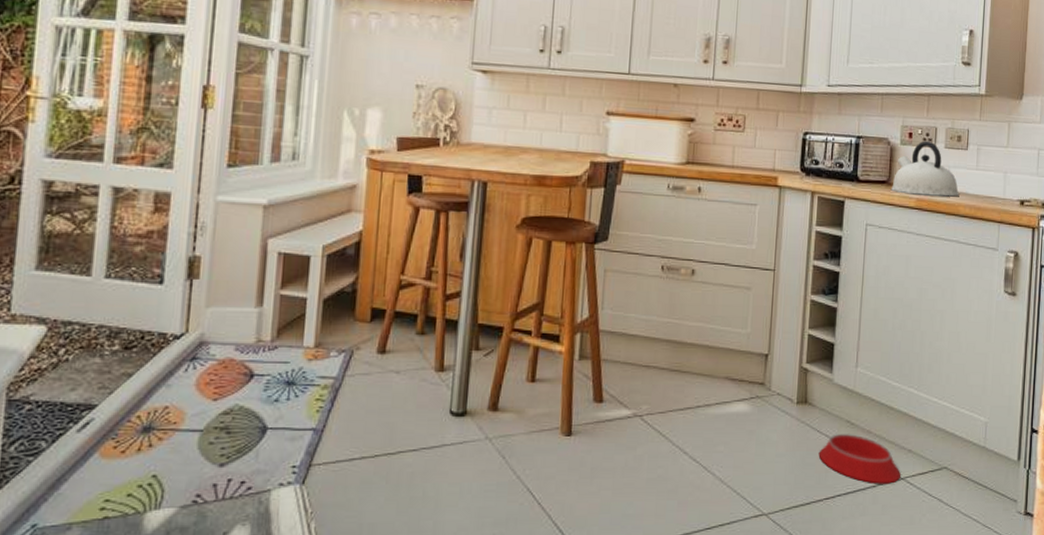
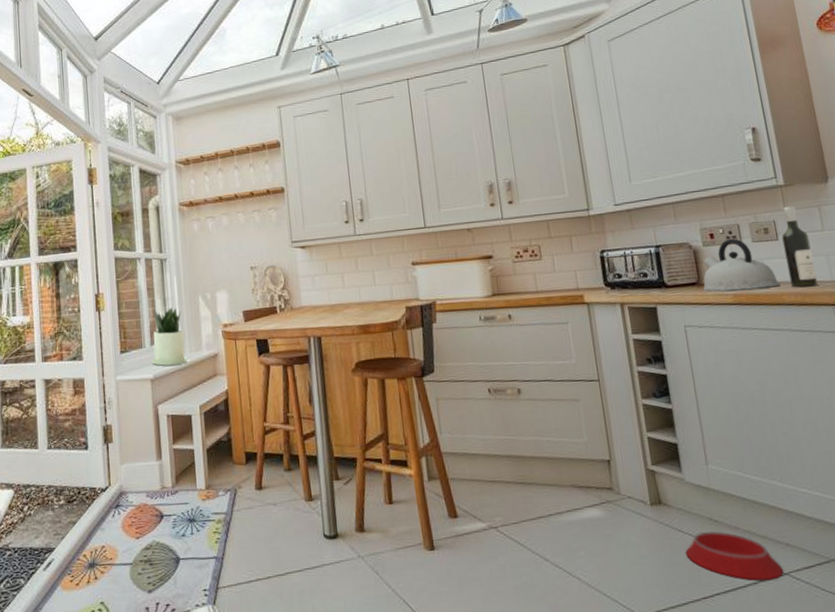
planter: none [267,117,318,192] -> present [151,307,188,366]
bottle: none [968,117,994,202] -> present [781,206,818,288]

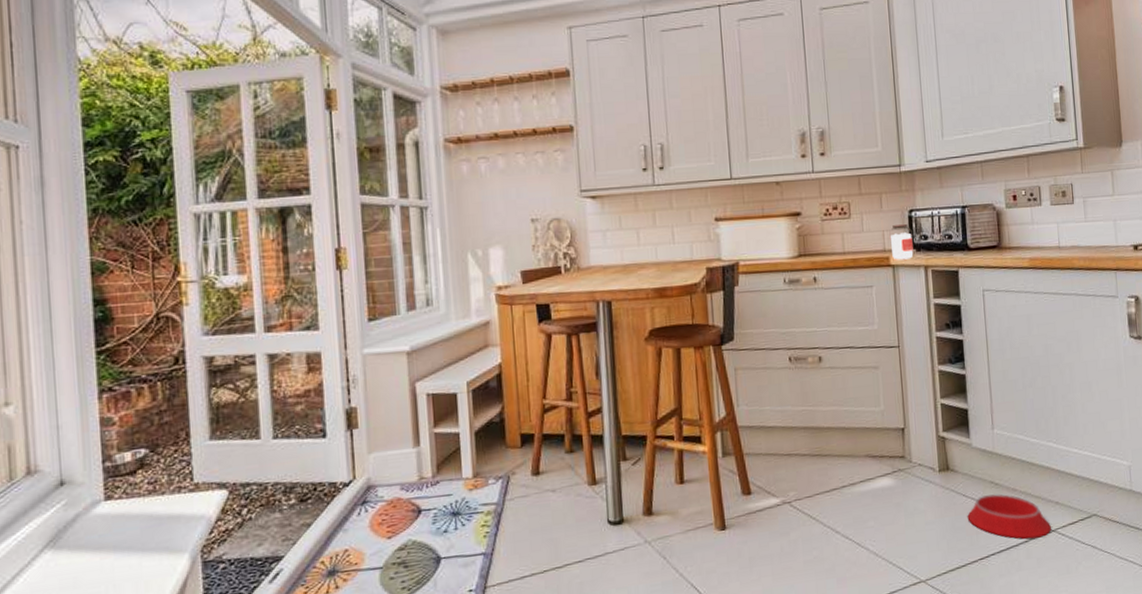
planter: present [151,307,188,366] -> none [407,266,453,336]
jar: none [582,264,608,298] -> present [889,224,914,260]
kettle: present [702,238,780,292] -> none [1002,200,1072,256]
bottle: present [781,206,818,288] -> none [1077,169,1104,252]

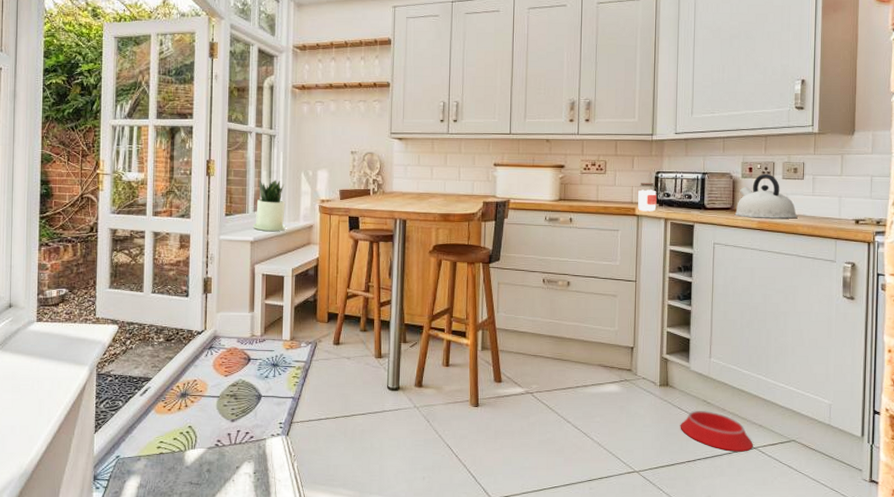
planter: none [407,266,453,336] -> present [252,179,286,231]
kettle: none [1002,200,1072,256] -> present [734,173,798,219]

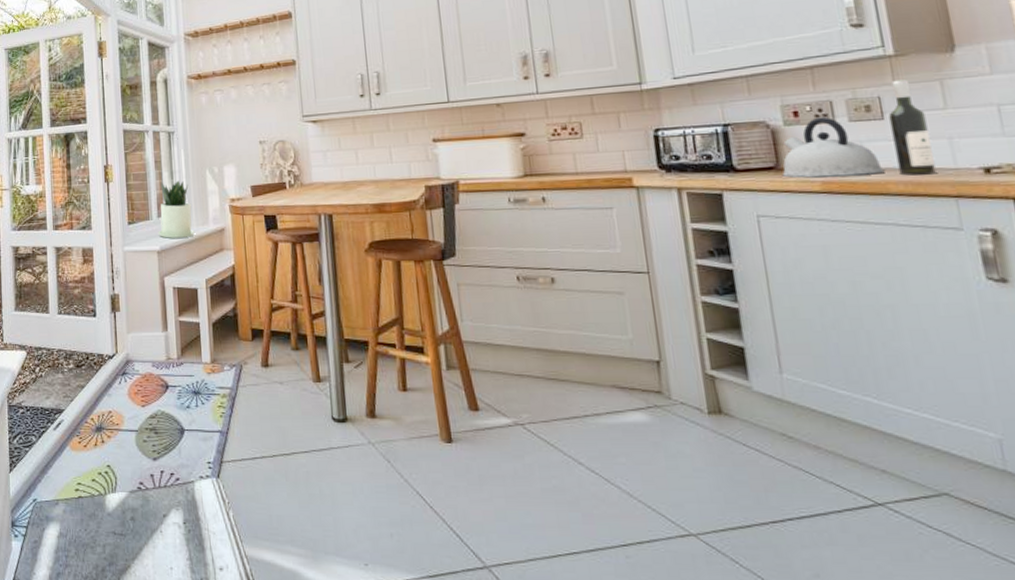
jar: present [637,183,657,212] -> none [631,144,663,182]
pet bowl: present [680,411,753,452] -> none [750,449,877,510]
bottle: none [806,152,829,222] -> present [888,79,936,176]

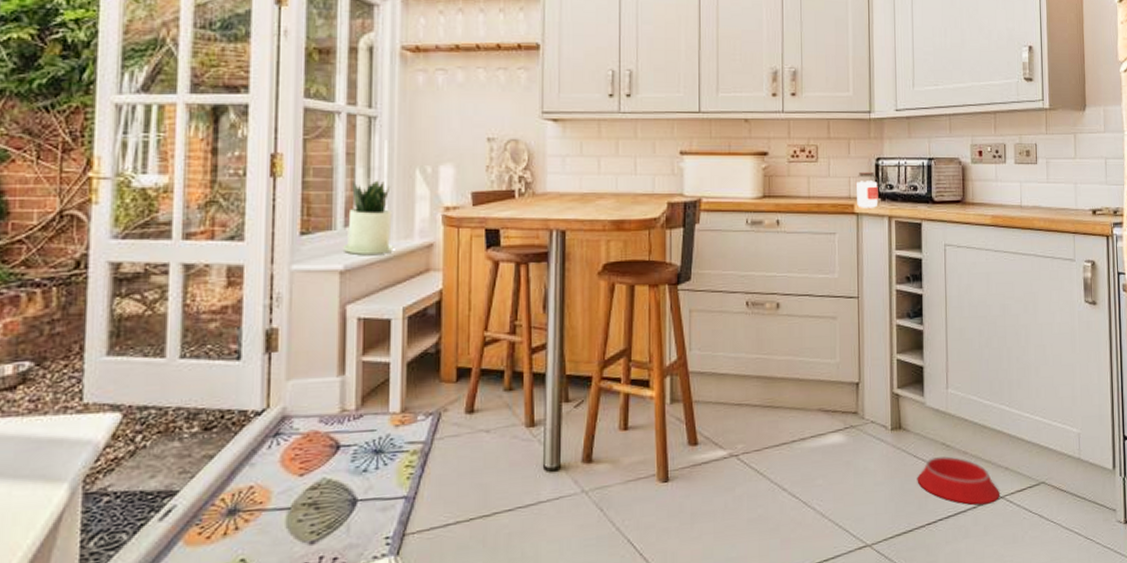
jar: none [631,144,663,182] -> present [855,172,878,208]
pet bowl: none [750,449,877,510] -> present [917,456,999,505]
kettle: present [782,116,885,178] -> none [965,157,1033,212]
bottle: present [888,79,936,176] -> none [1040,131,1064,214]

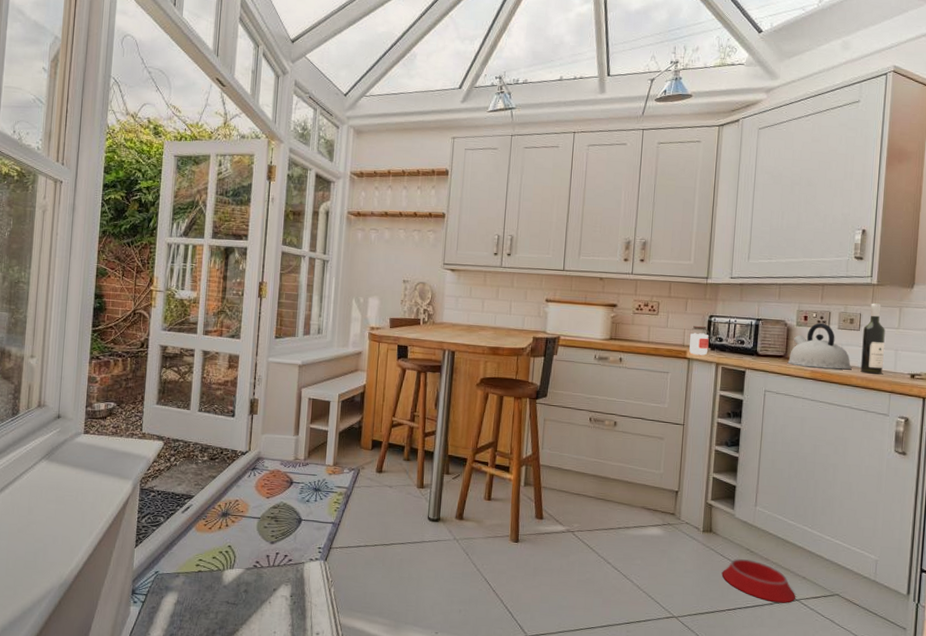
planter: present [342,180,393,255] -> none [301,304,335,356]
kettle: none [965,157,1033,212] -> present [787,322,852,370]
bottle: none [1040,131,1064,214] -> present [860,303,885,374]

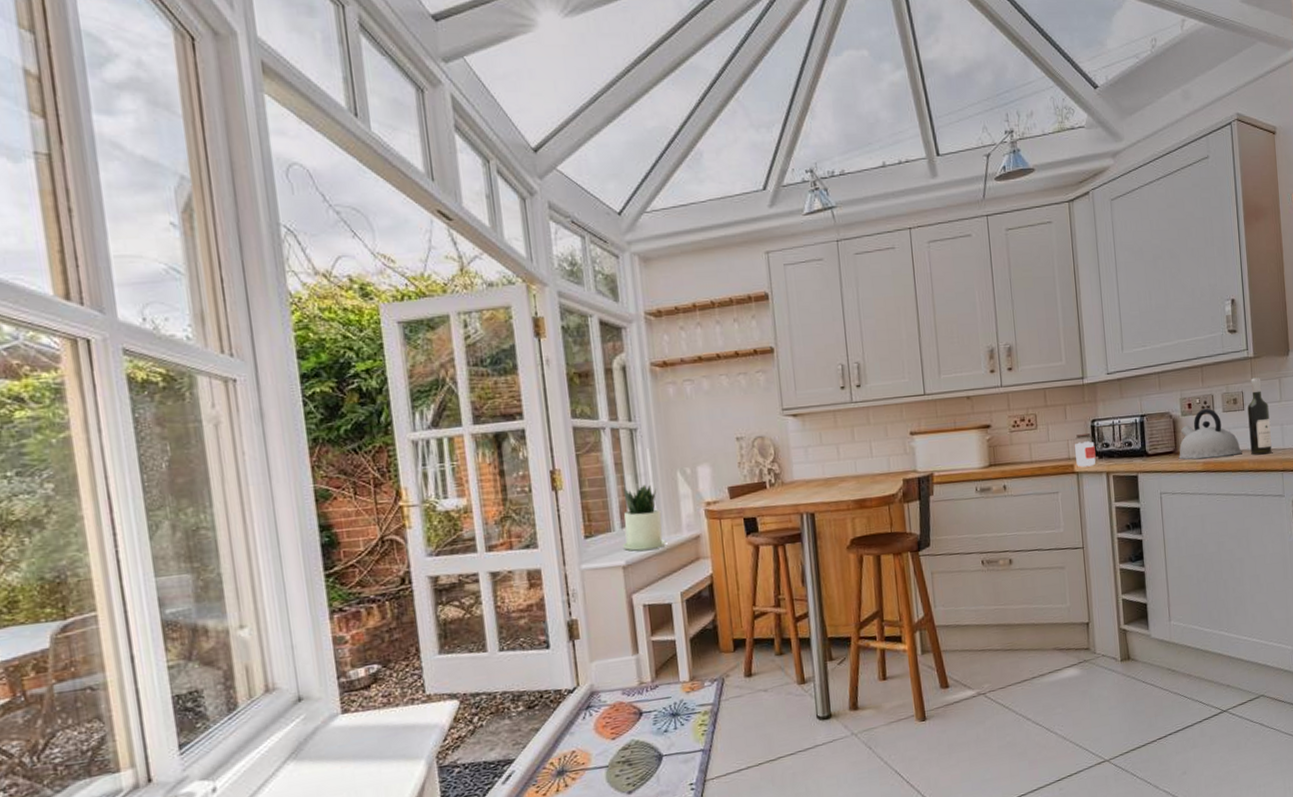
planter: none [301,304,335,356] -> present [622,484,666,551]
pet bowl: present [721,559,795,603] -> none [1147,679,1223,720]

